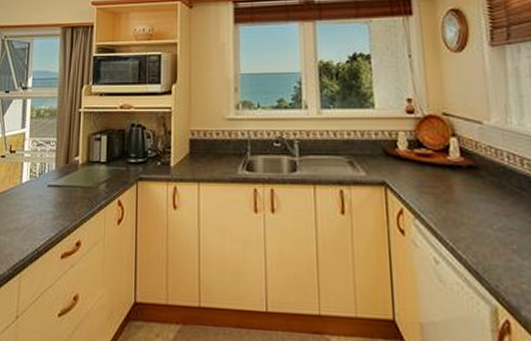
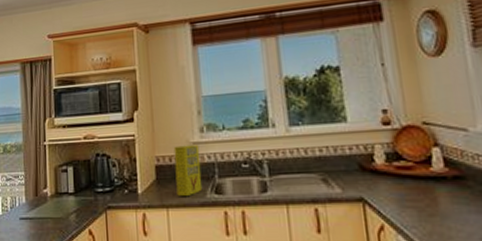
cereal box: none [209,121,235,171] -> present [173,144,203,196]

